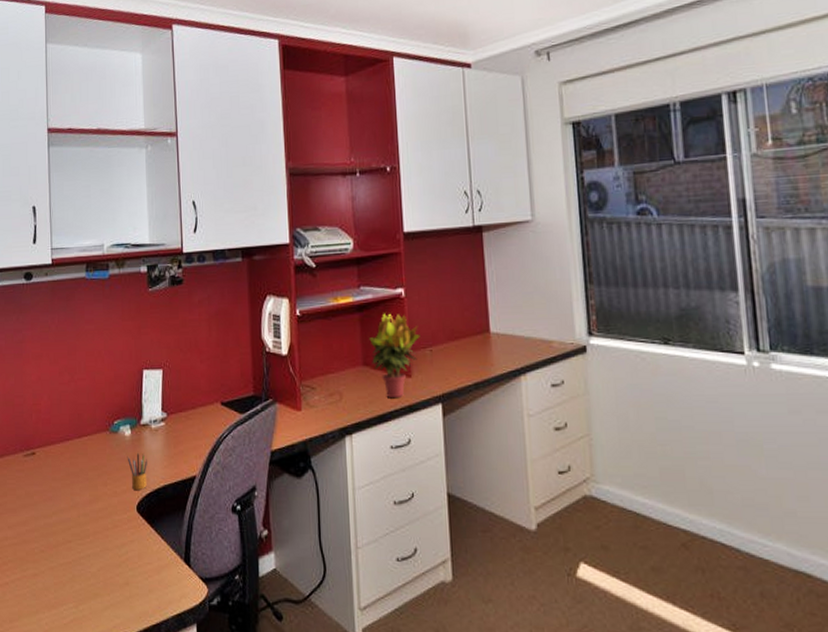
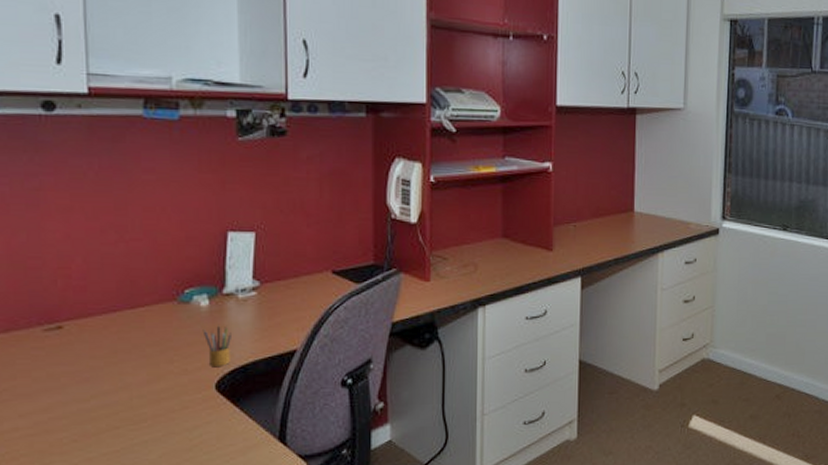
potted plant: present [369,313,420,397] -> none [511,186,565,270]

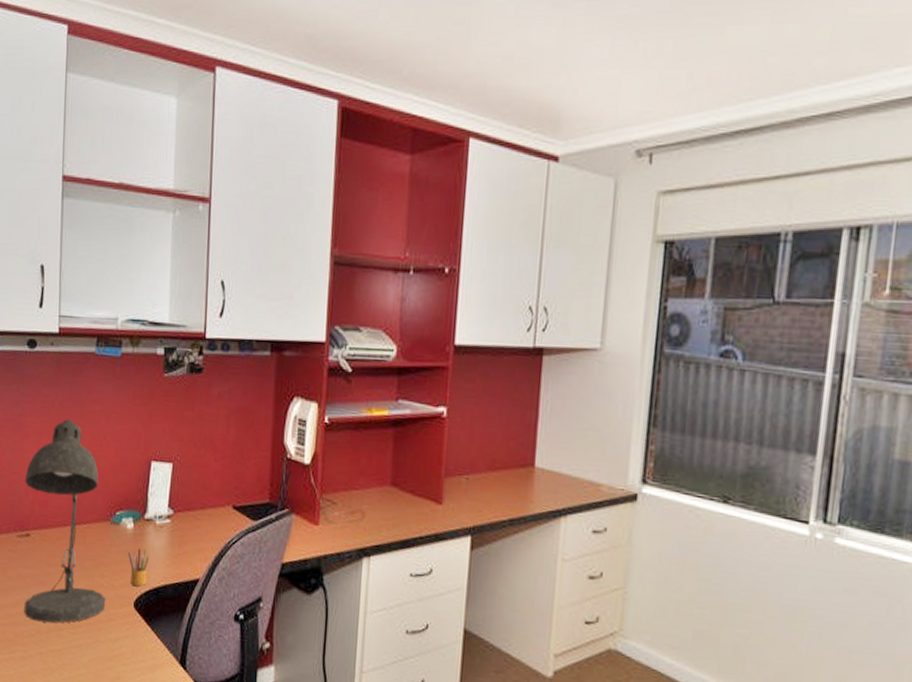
desk lamp: none [49,191,178,424] -> present [24,419,106,623]

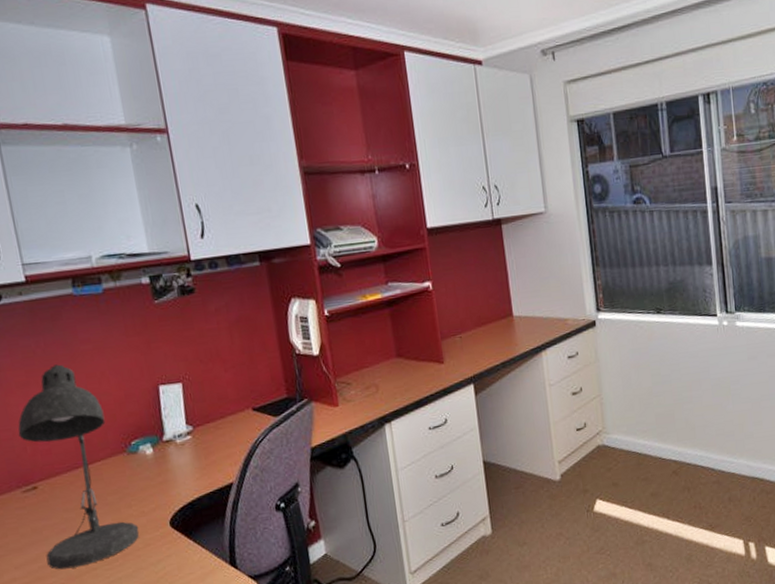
pencil box: present [127,547,150,586] -> none [151,469,179,506]

